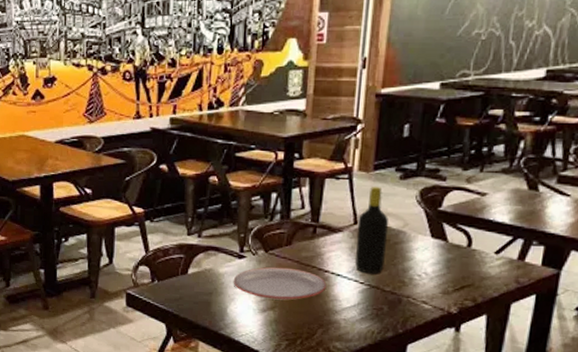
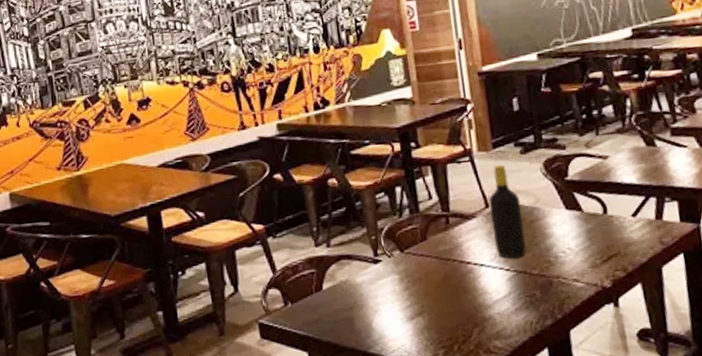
plate: present [233,267,327,301] -> none [372,265,473,304]

